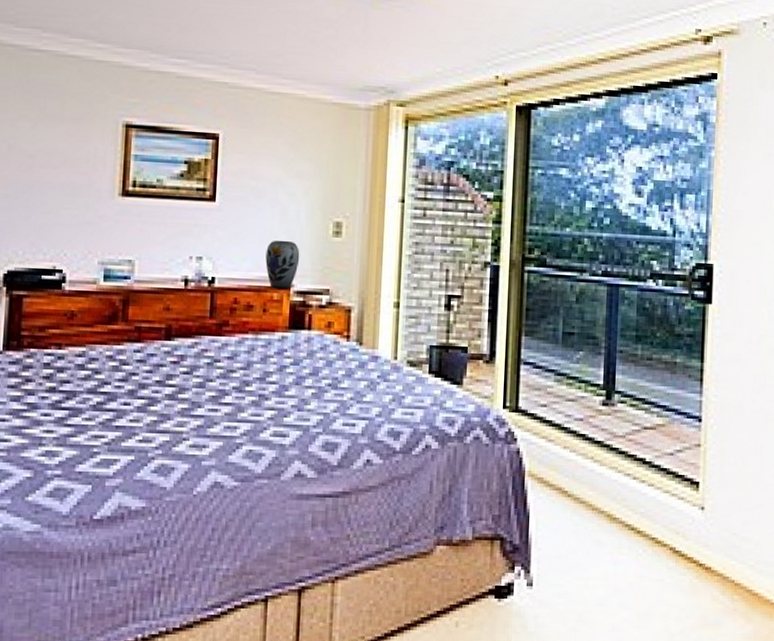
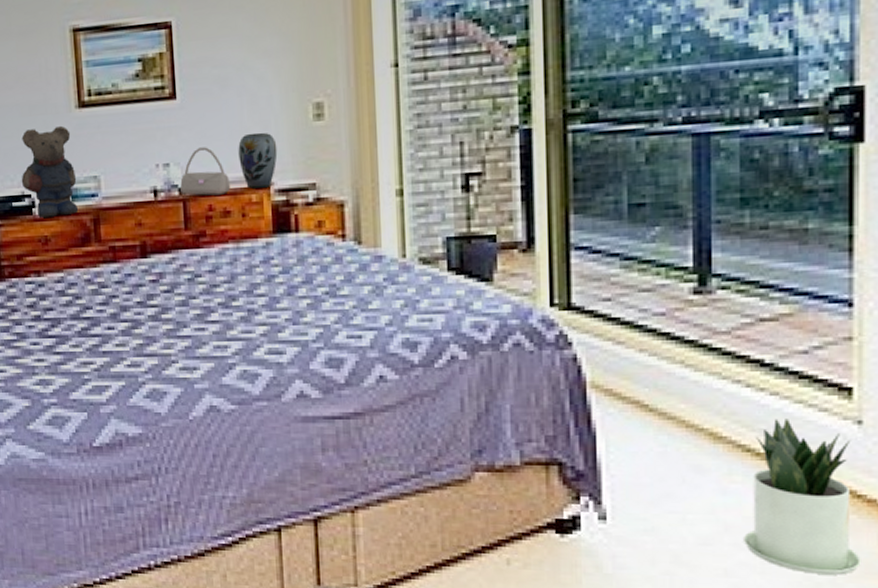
teddy bear: none [54,209,111,293] -> present [21,125,79,218]
handbag: none [210,246,255,290] -> present [180,147,230,196]
planter: none [626,504,701,627] -> present [744,419,863,575]

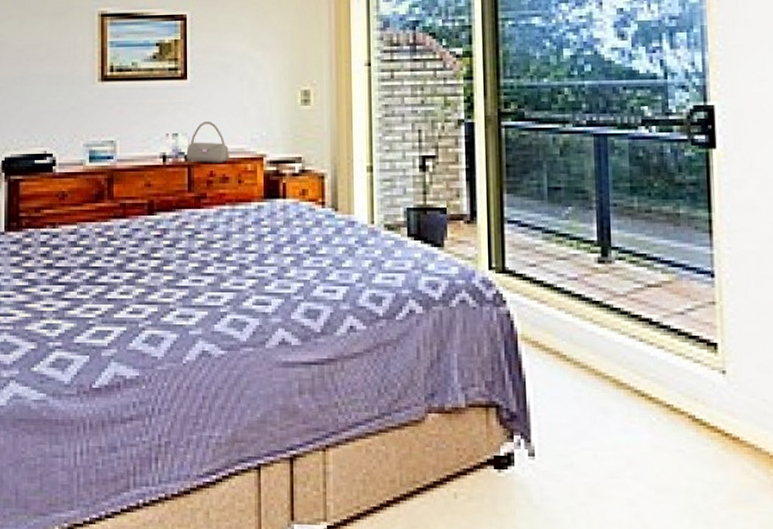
teddy bear: present [21,125,79,218] -> none [44,95,95,175]
vase: present [238,132,278,189] -> none [238,112,271,159]
planter: present [744,419,863,575] -> none [642,368,732,503]

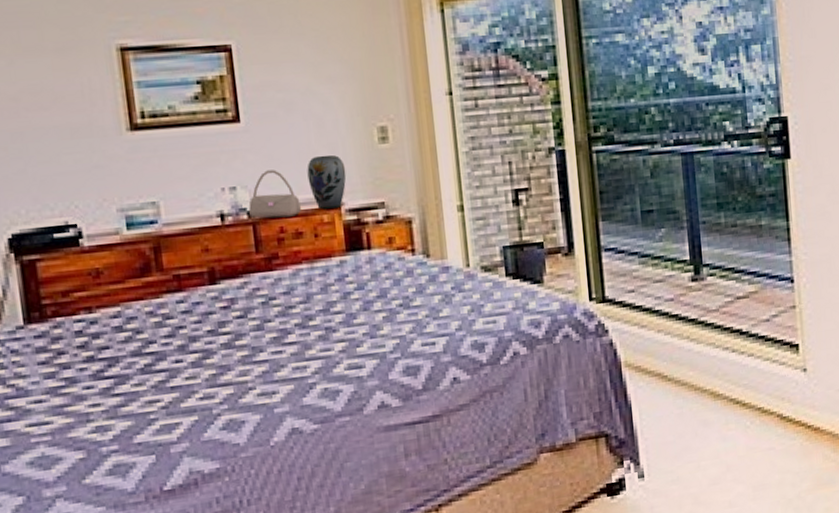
vase: none [238,112,271,159] -> present [307,155,346,209]

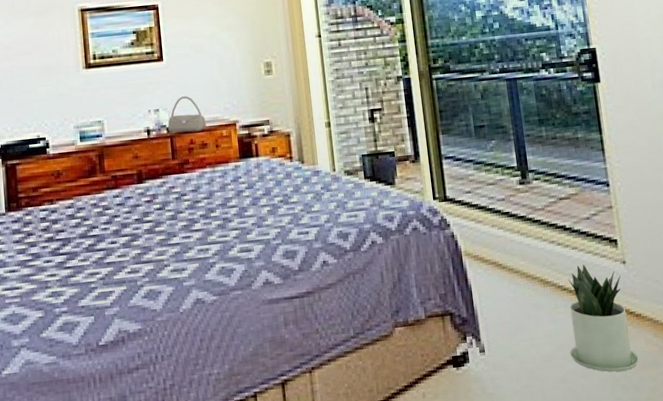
vase: present [307,155,346,209] -> none [211,84,240,126]
planter: none [740,373,815,493] -> present [568,264,640,372]

